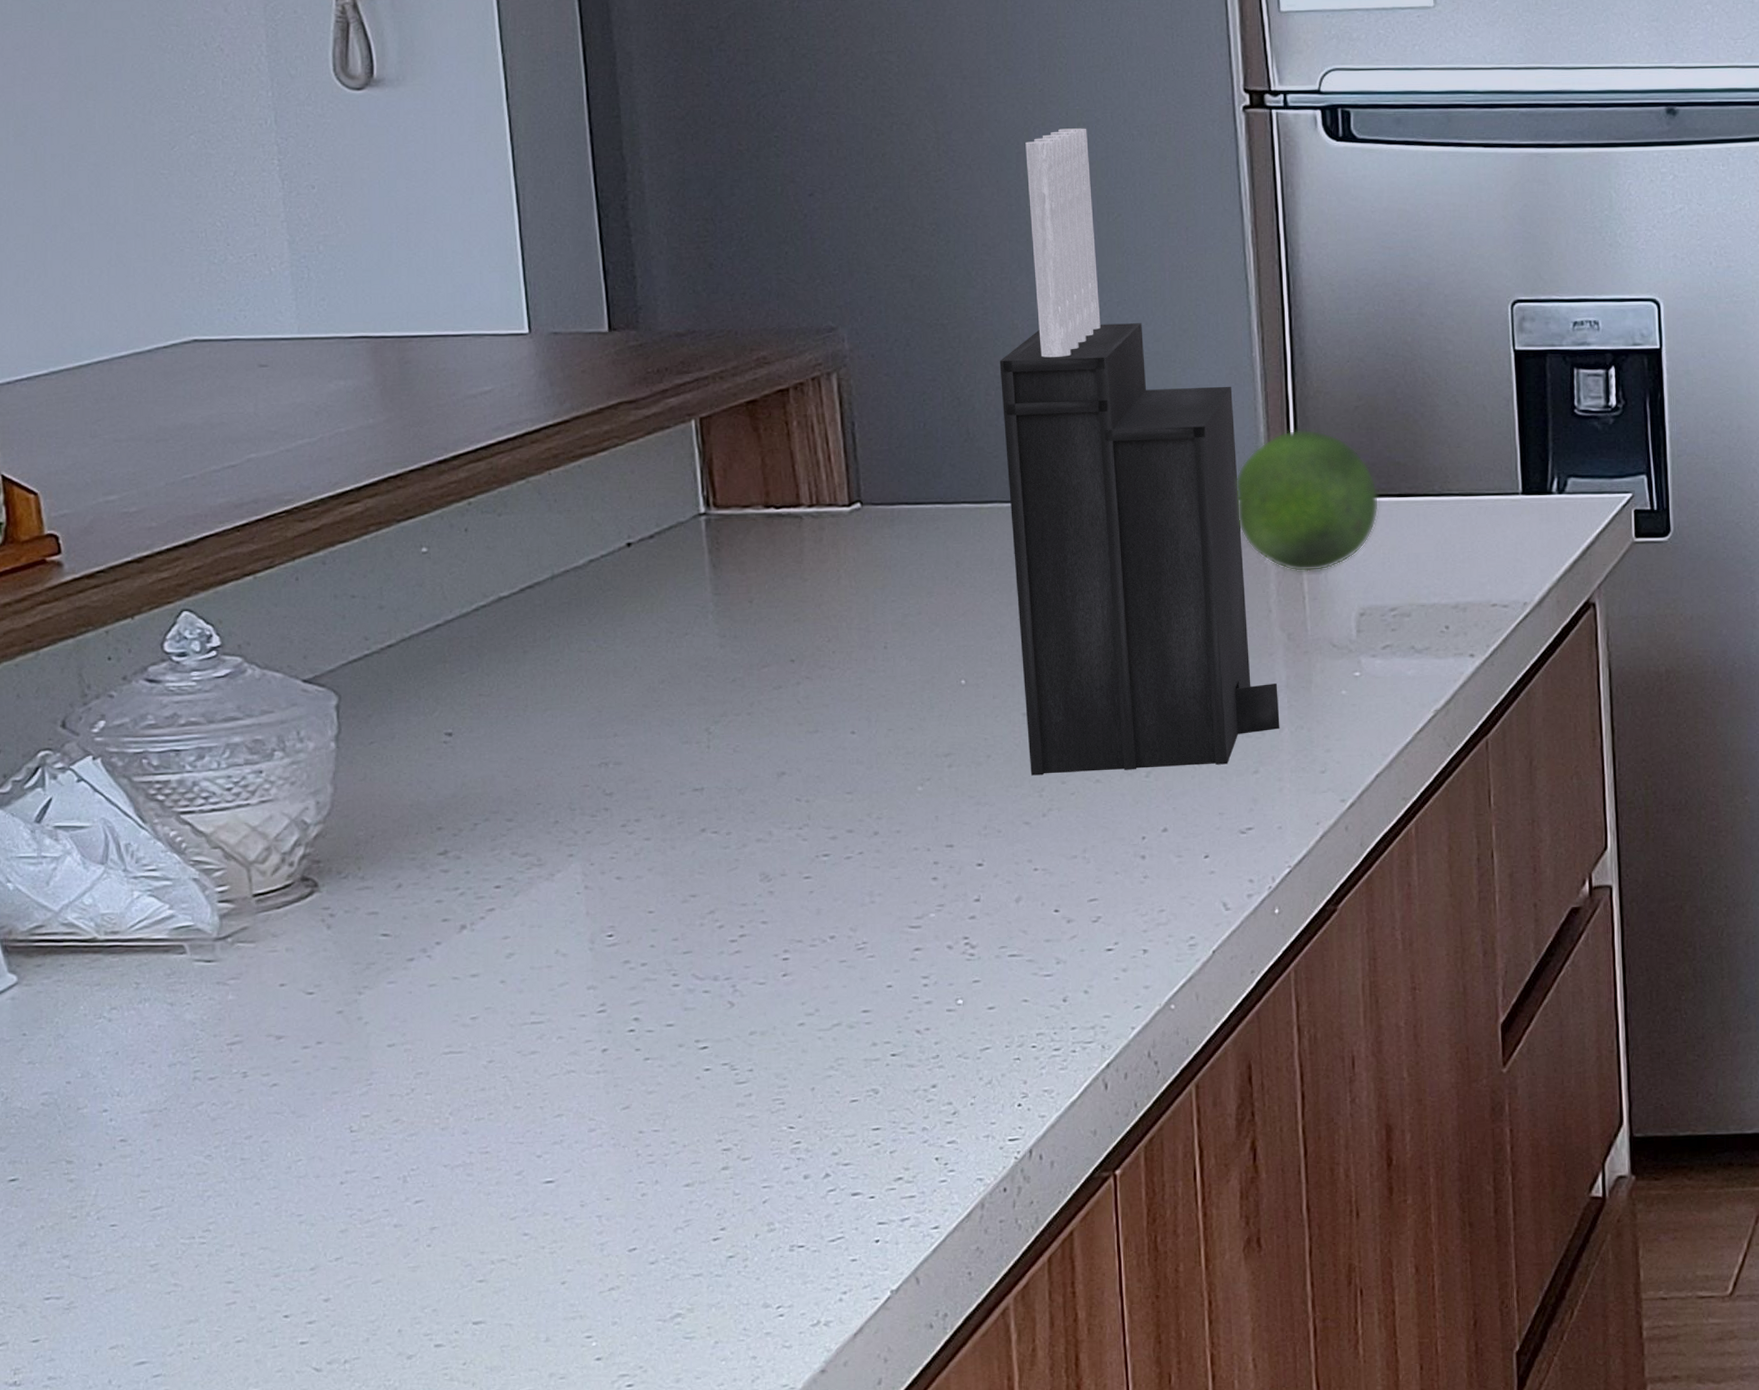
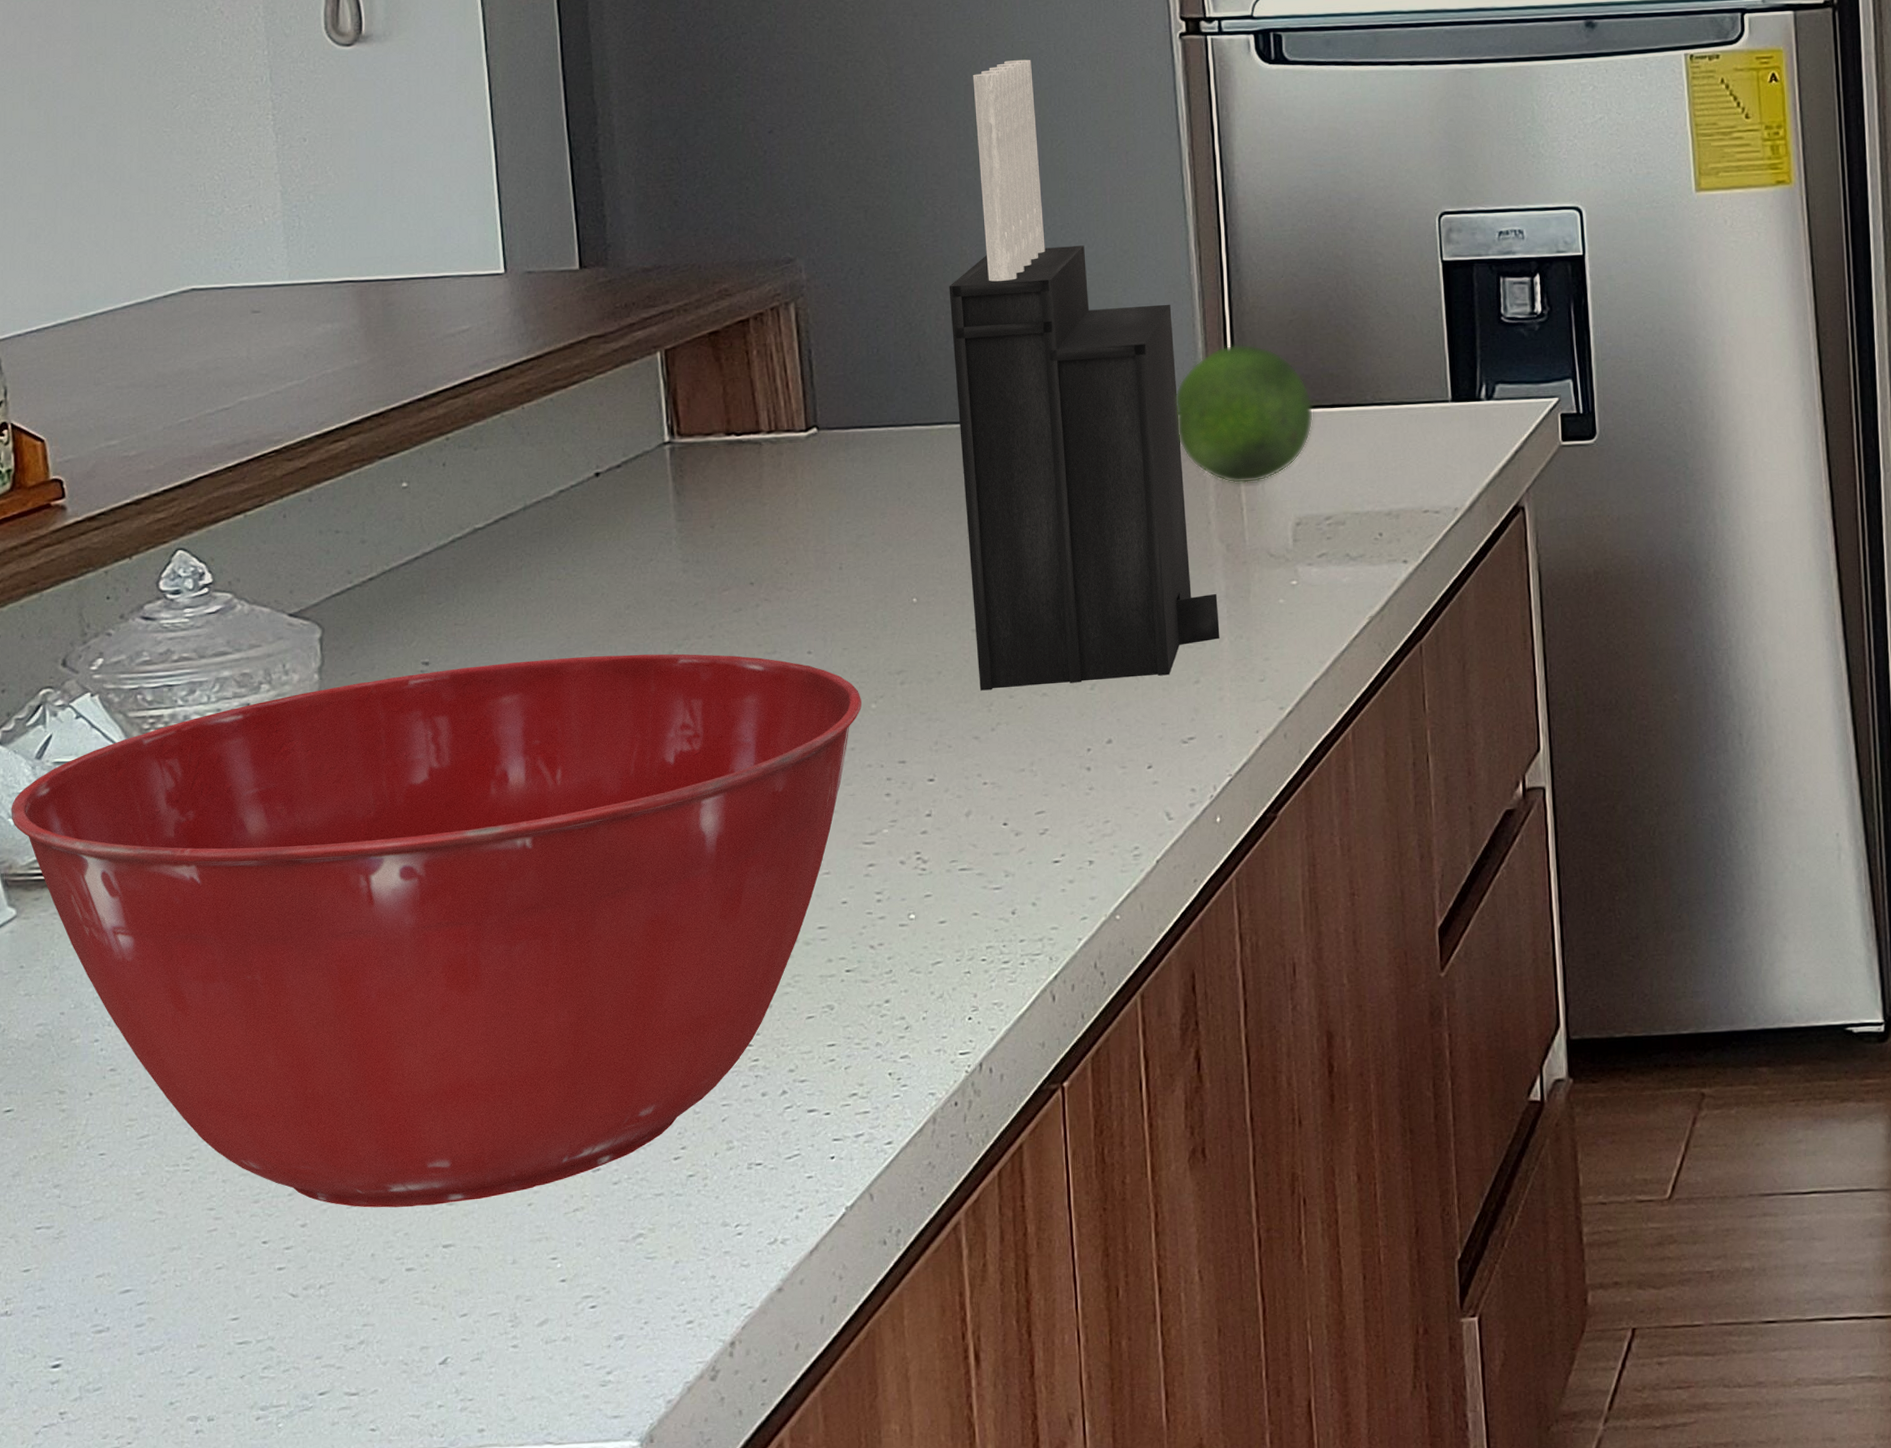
mixing bowl: none [9,730,907,1284] -> present [11,653,862,1208]

